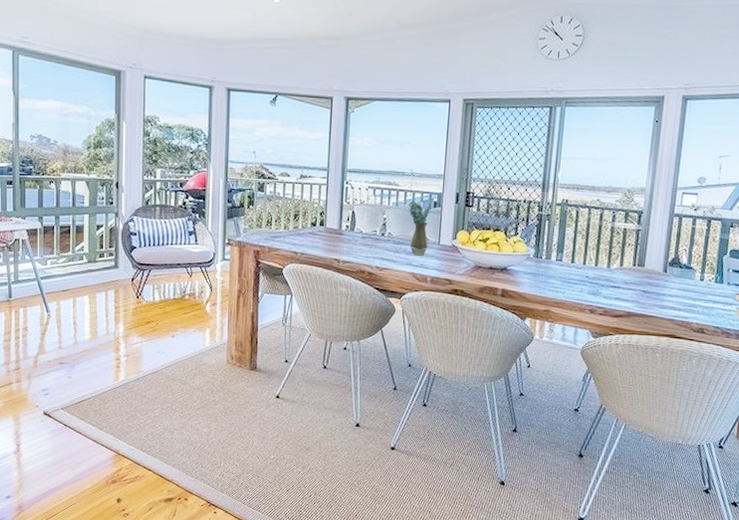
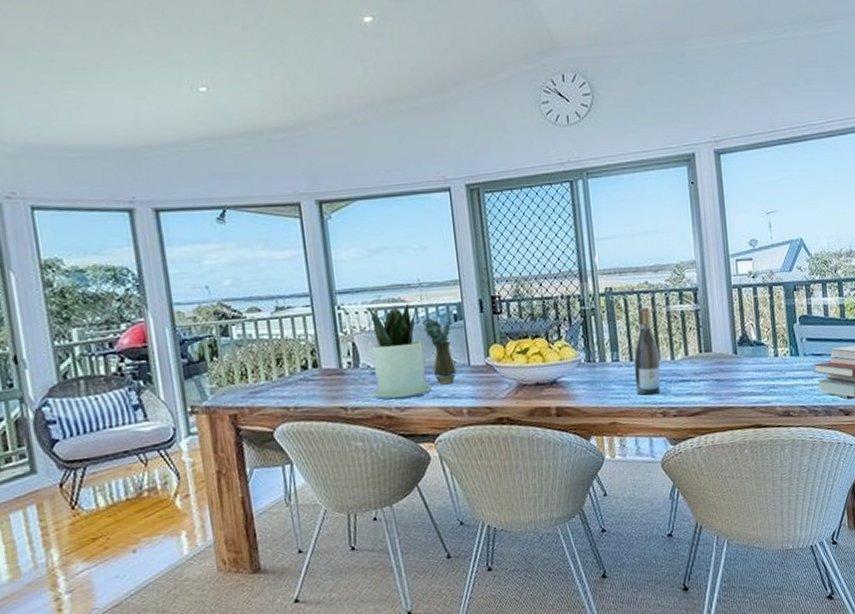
planter: none [360,186,408,261] -> present [367,303,433,400]
wine bottle: none [571,221,598,293] -> present [634,307,661,395]

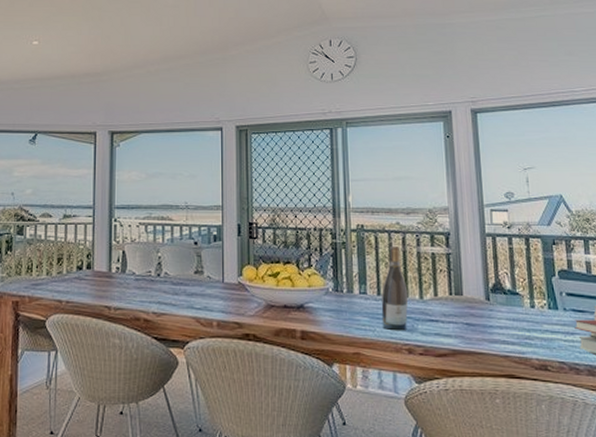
planter: present [367,303,433,400] -> none [133,222,188,305]
vase: present [422,317,457,385] -> none [186,235,211,297]

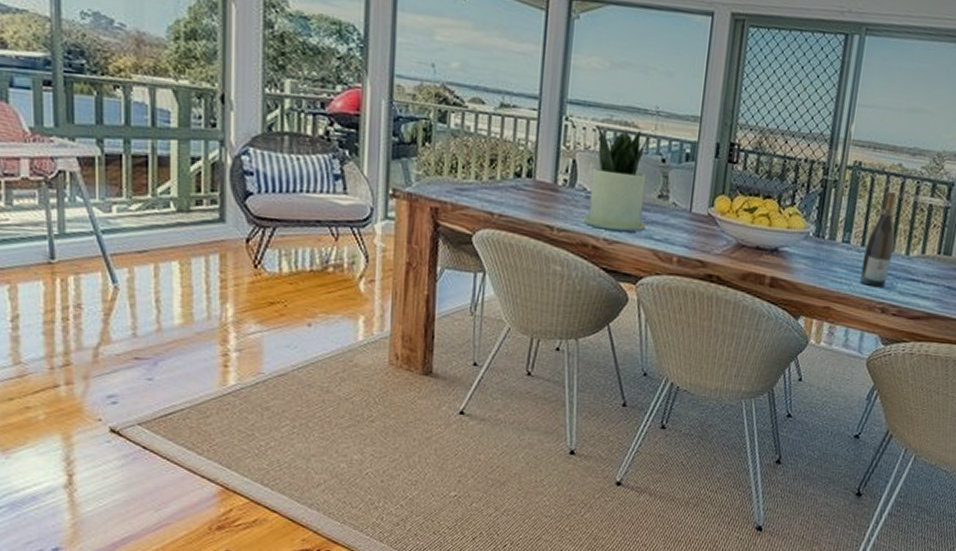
planter: none [133,222,188,305] -> present [582,126,649,233]

